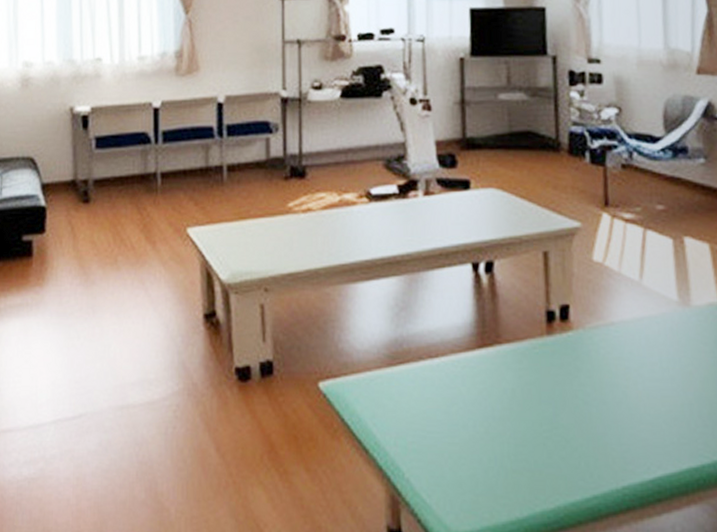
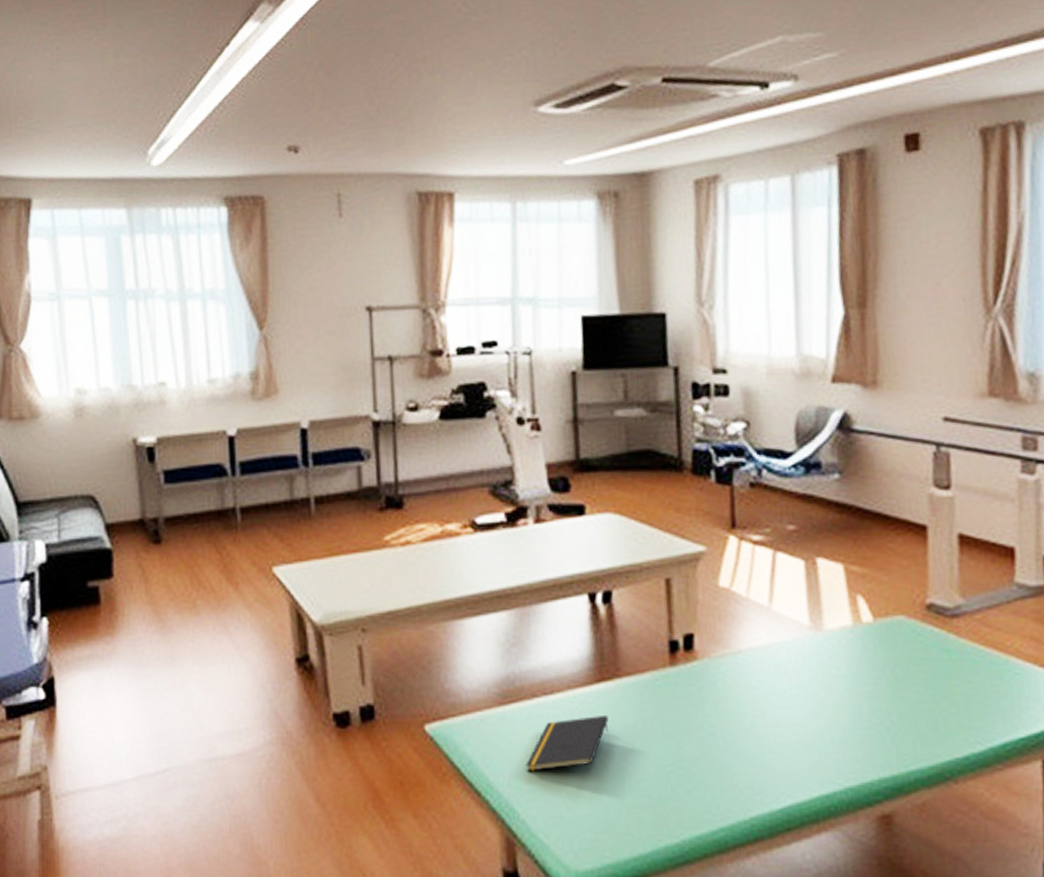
notepad: none [411,379,489,432] -> present [526,714,609,772]

